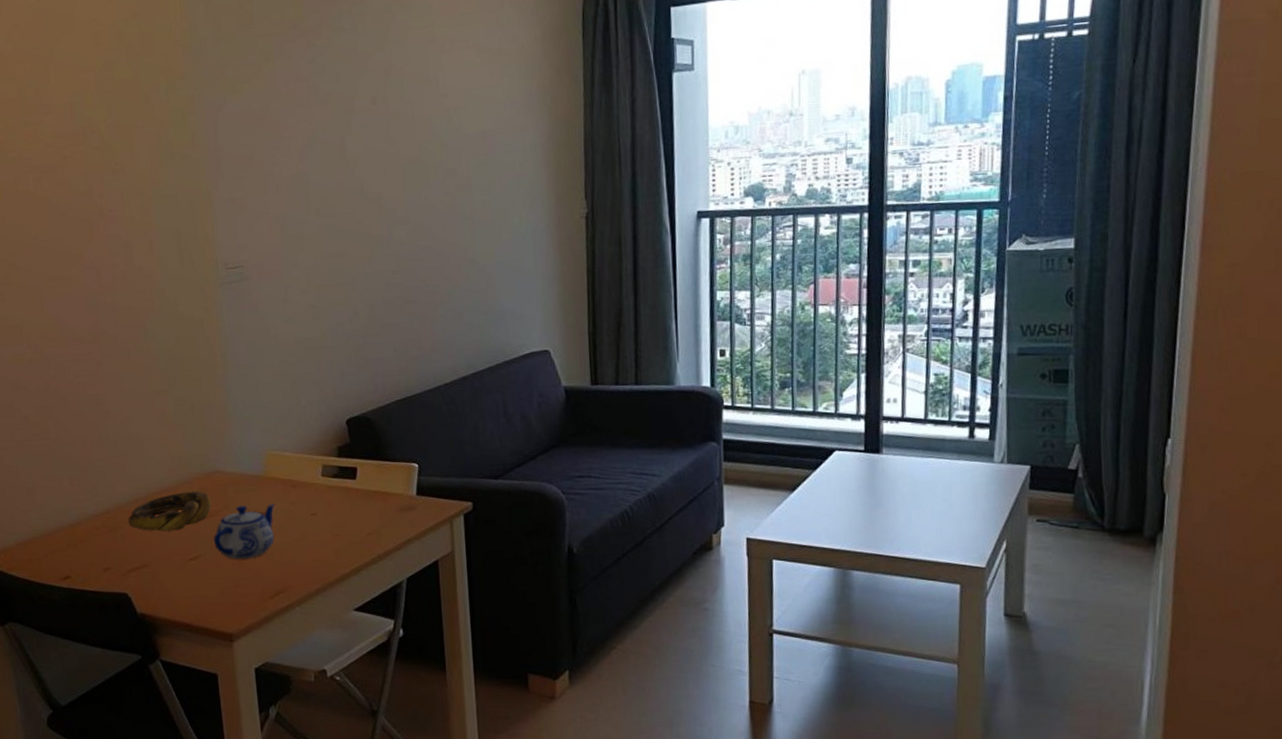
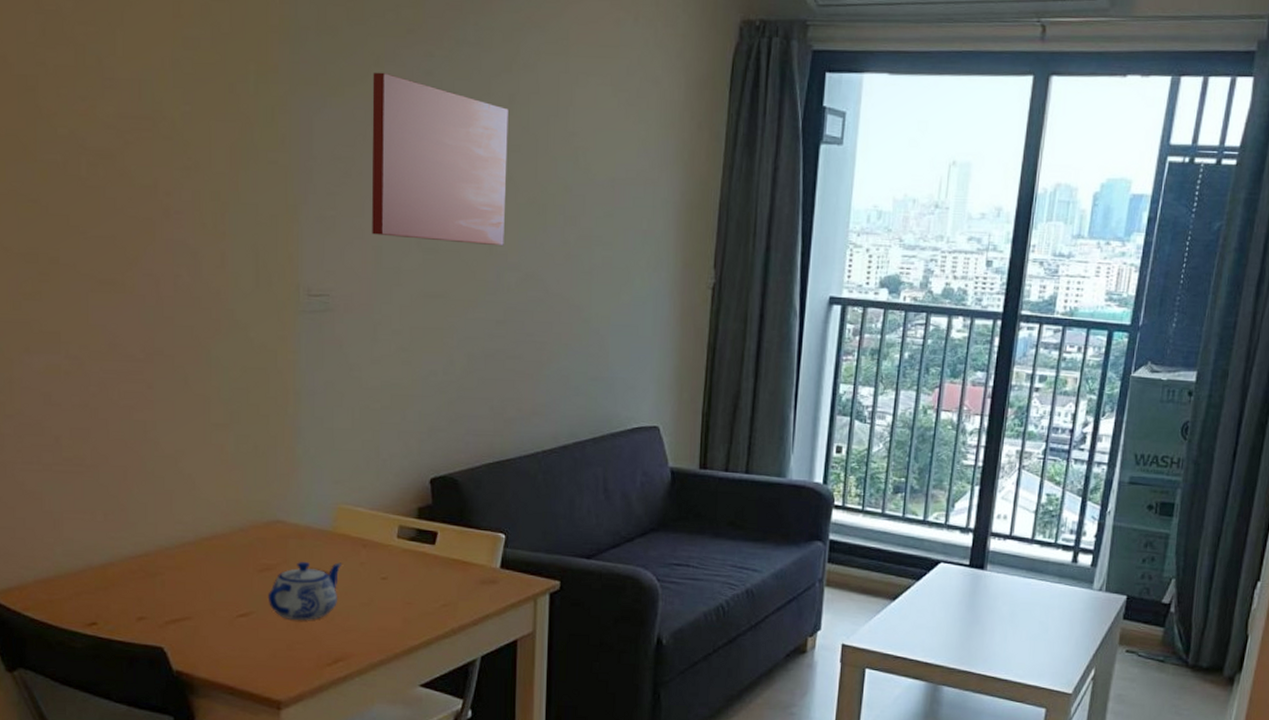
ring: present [128,491,212,532] -> none [170,540,269,583]
wall art: none [264,66,392,208] -> present [372,72,509,246]

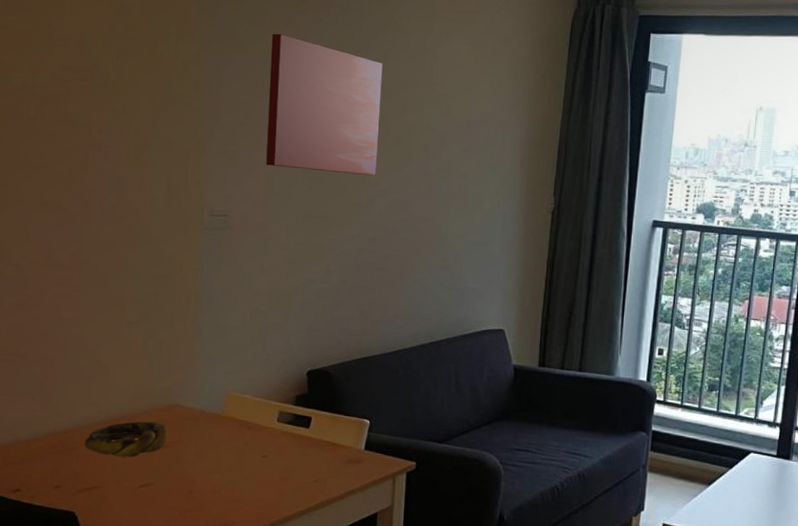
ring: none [170,540,269,583] -> present [84,421,168,457]
teapot: present [268,562,343,621] -> none [165,441,230,492]

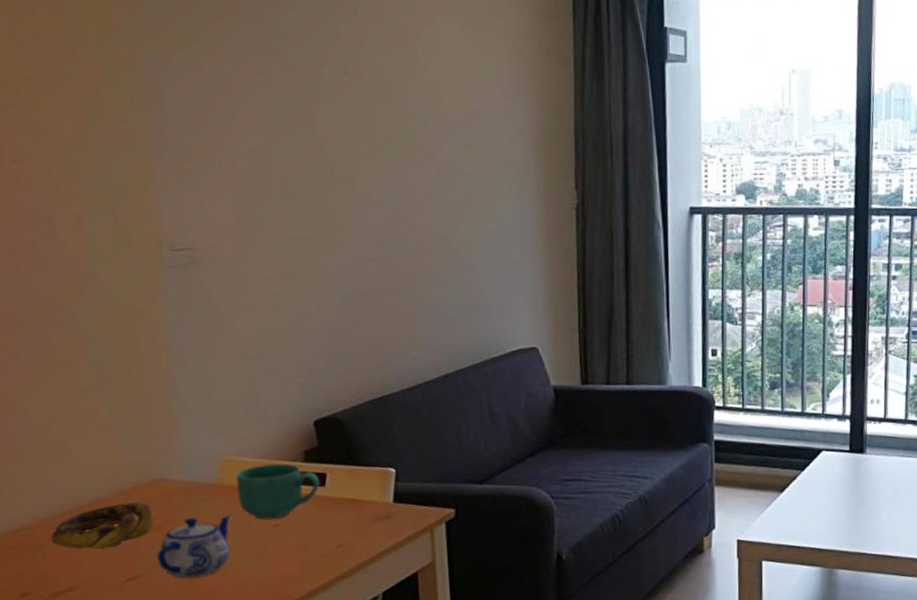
teapot: none [165,441,230,492] -> present [157,514,232,578]
mug: none [236,403,306,451] -> present [236,463,320,520]
wall art: present [266,33,383,176] -> none [217,24,366,186]

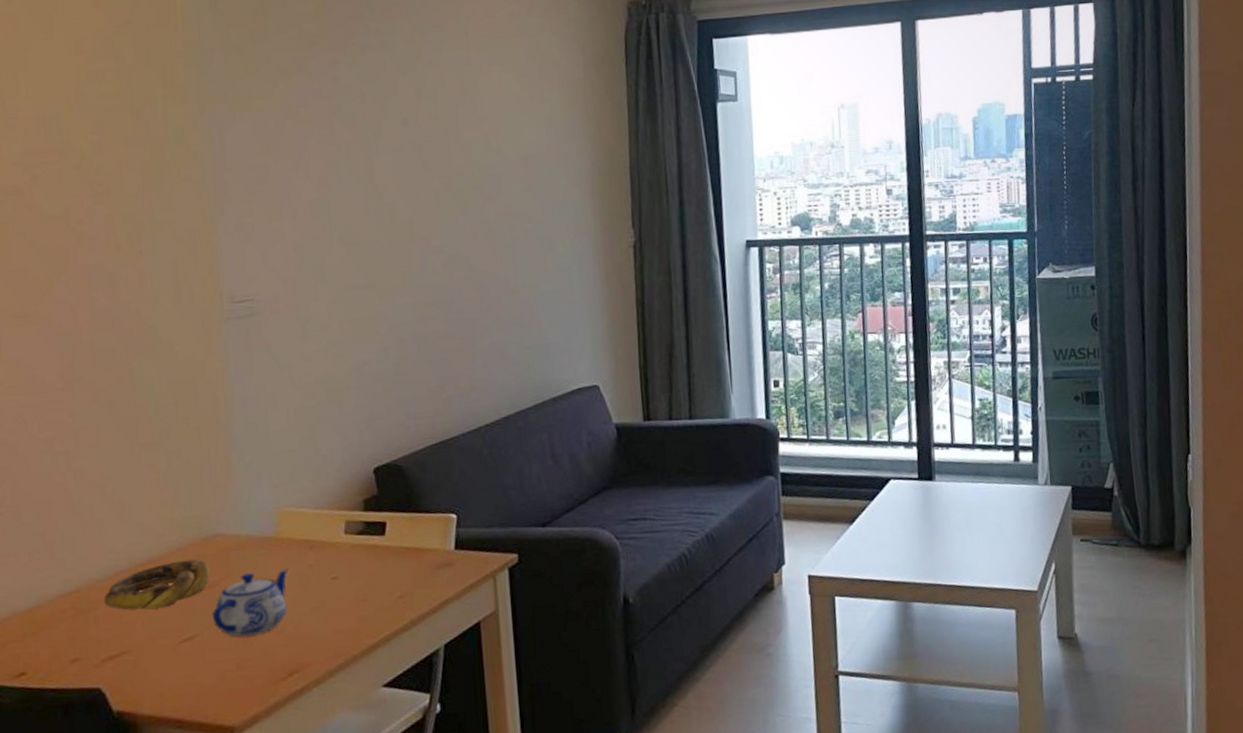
mug: present [236,463,320,520] -> none [294,513,380,573]

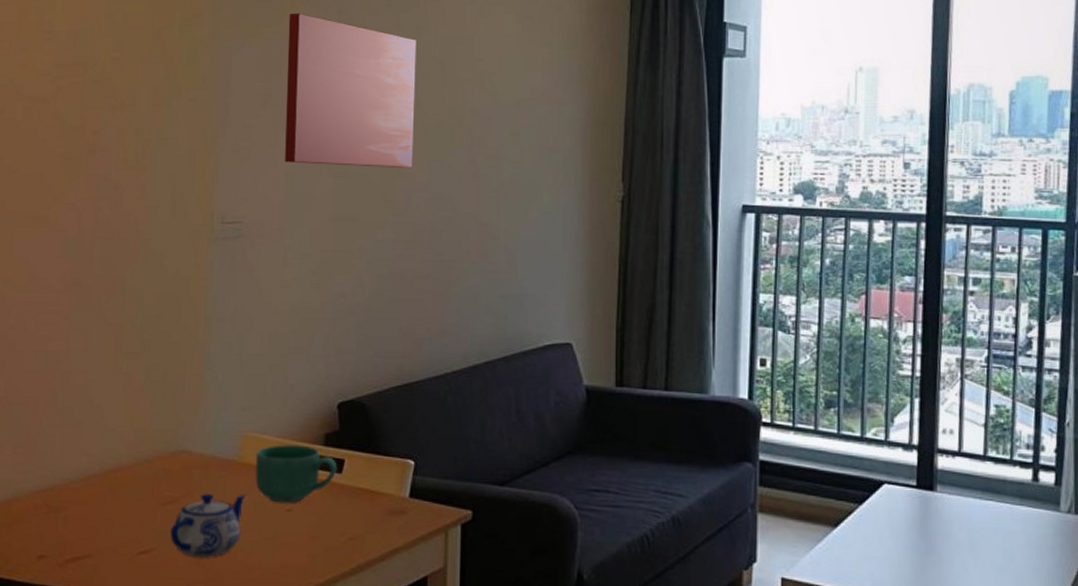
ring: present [104,559,210,611] -> none [74,472,173,517]
wall art: none [280,83,425,236] -> present [285,13,417,169]
mug: none [294,513,380,573] -> present [254,444,338,503]

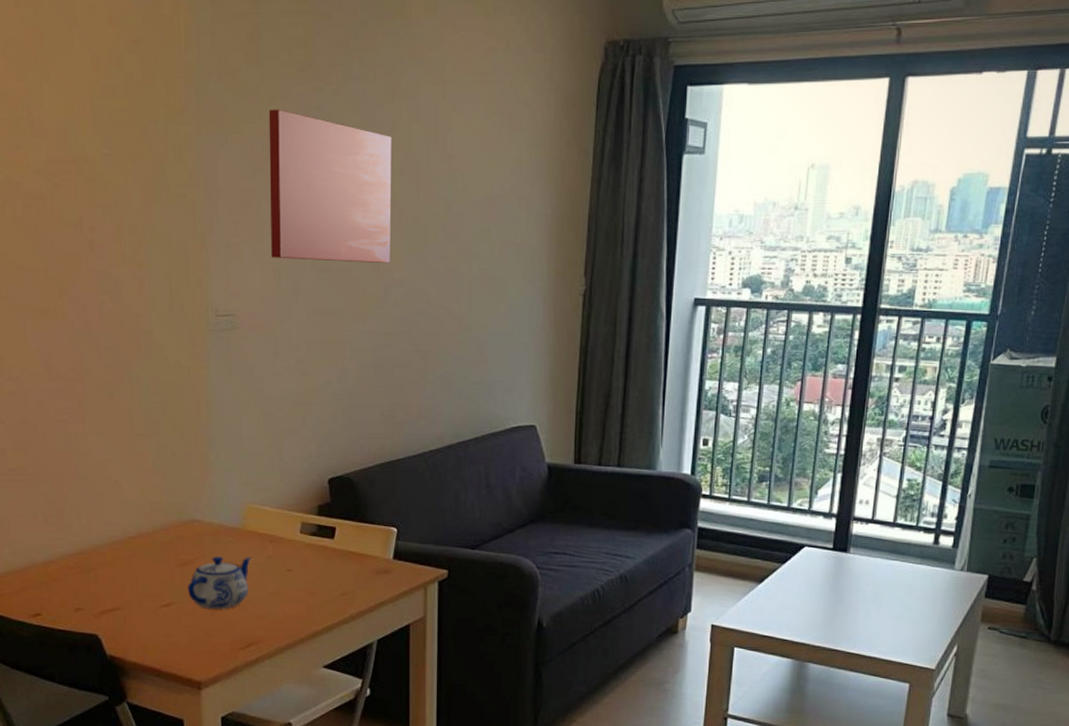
mug: present [254,444,338,503] -> none [257,515,330,564]

